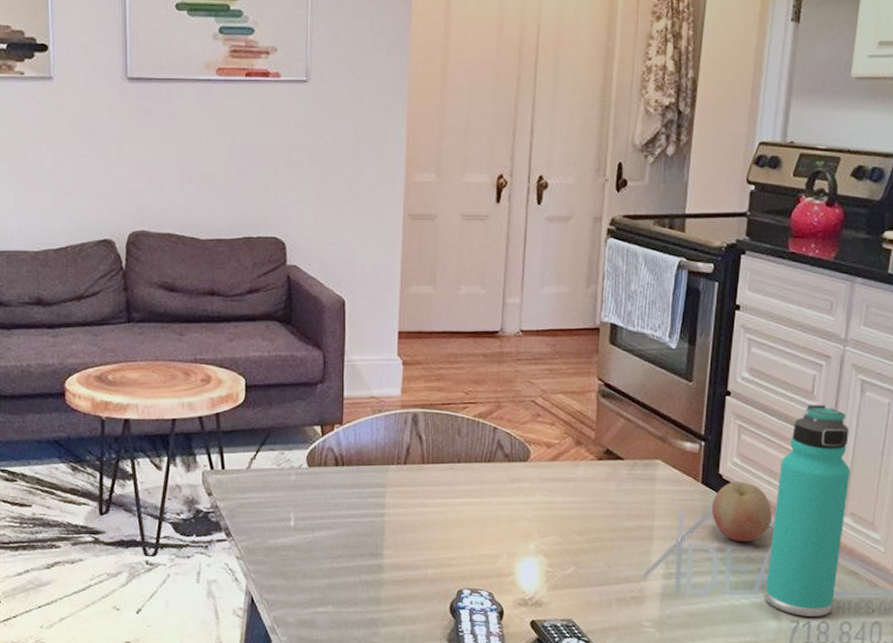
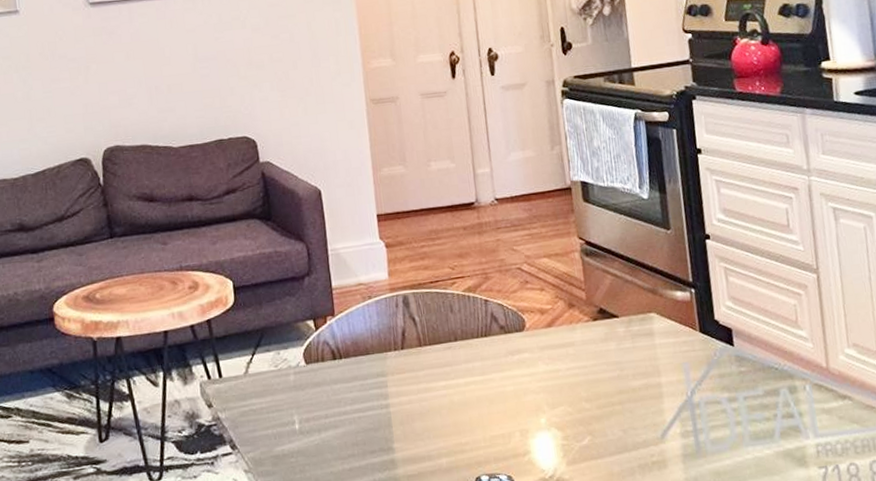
fruit: present [711,482,772,542] -> none [714,325,777,389]
thermos bottle: present [764,404,850,617] -> none [773,236,858,461]

